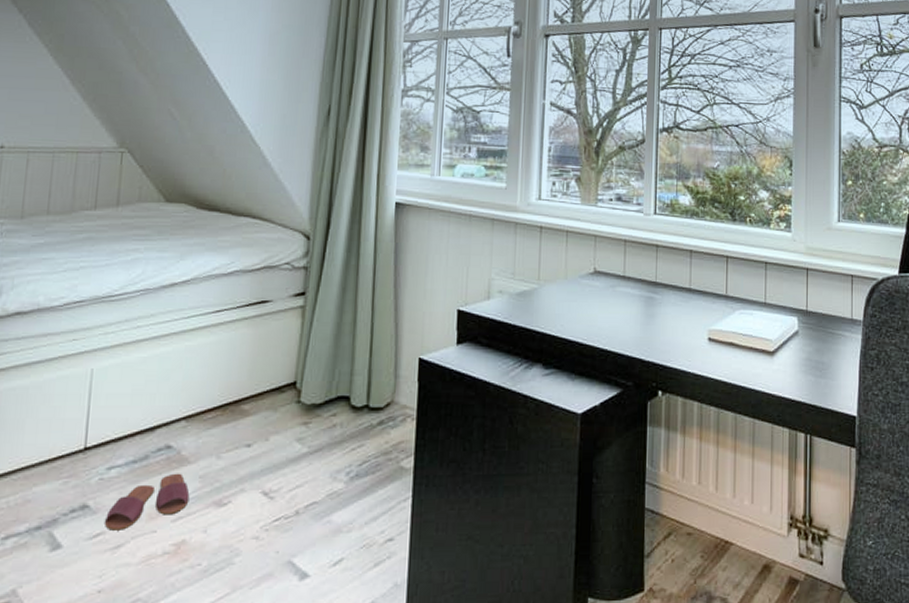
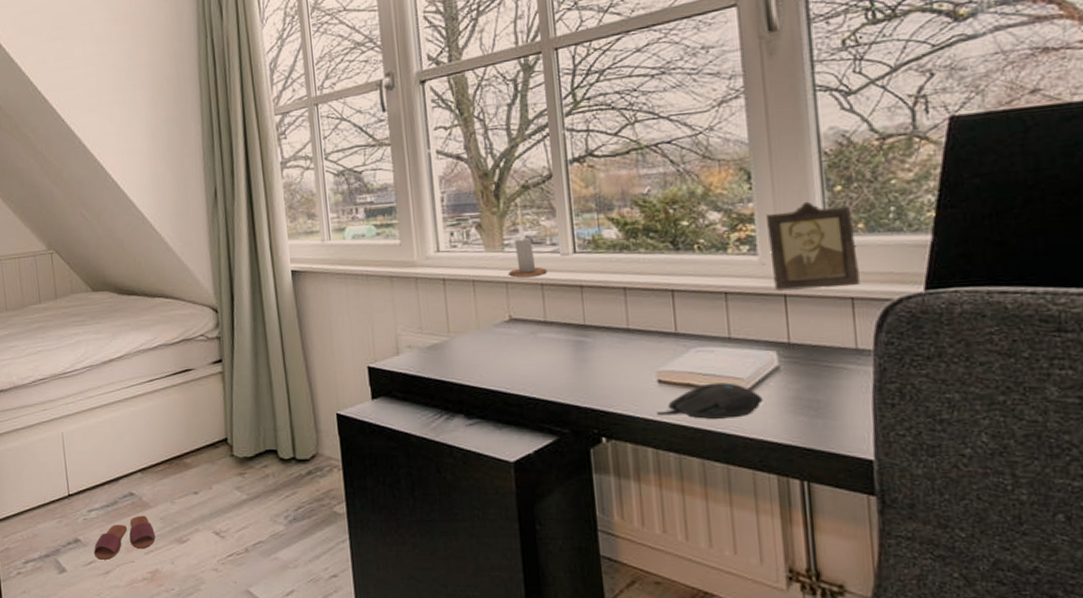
candle: none [598,183,631,233] -> present [509,225,548,278]
computer mouse: none [704,343,785,376] -> present [656,382,763,419]
photo frame: none [800,190,858,266] -> present [767,201,860,291]

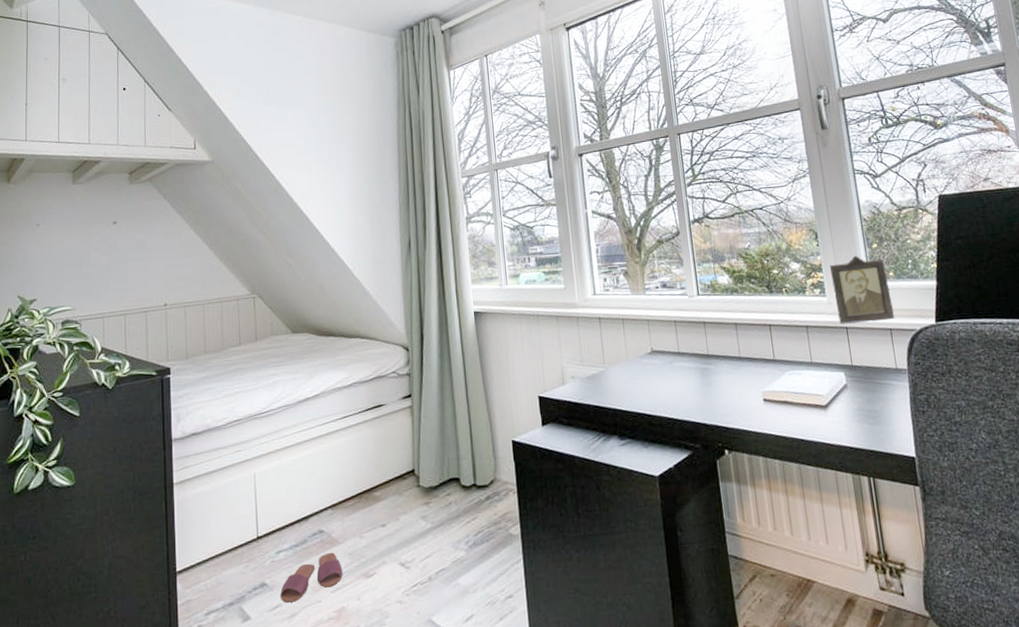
candle: present [509,225,548,278] -> none [650,272,679,316]
computer mouse: present [656,382,763,419] -> none [763,399,838,430]

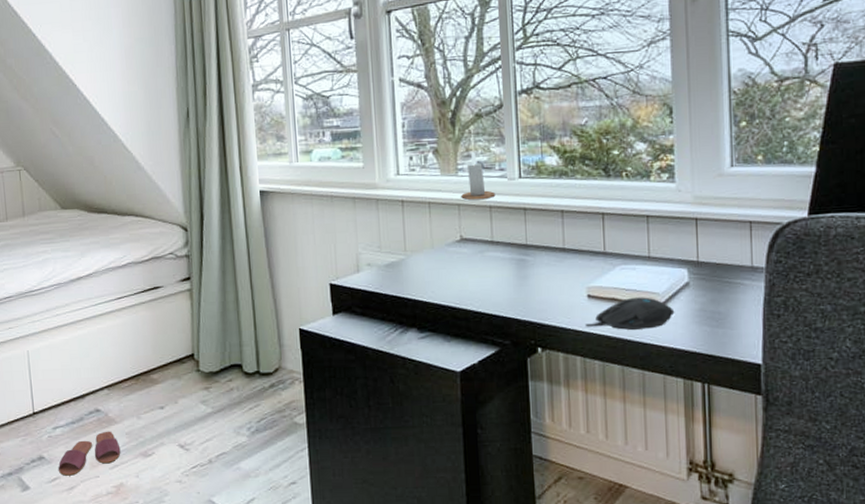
candle: none [650,272,679,316] -> present [461,151,496,201]
computer mouse: none [763,399,838,430] -> present [585,297,675,330]
photo frame: present [830,255,894,324] -> none [684,134,757,215]

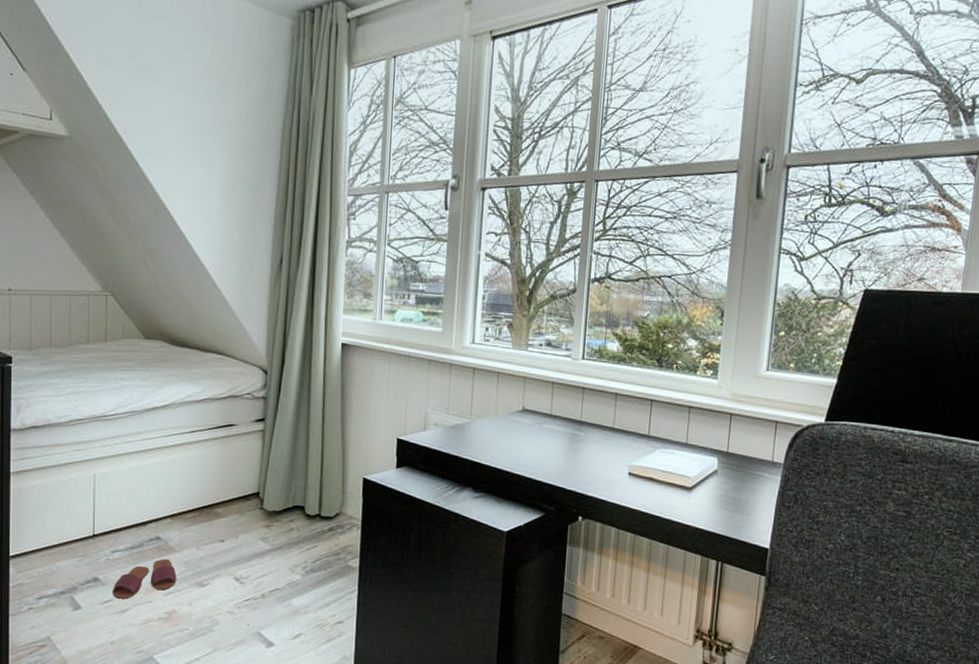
candle: present [461,151,496,201] -> none [528,329,559,376]
computer mouse: present [585,297,675,330] -> none [622,479,702,508]

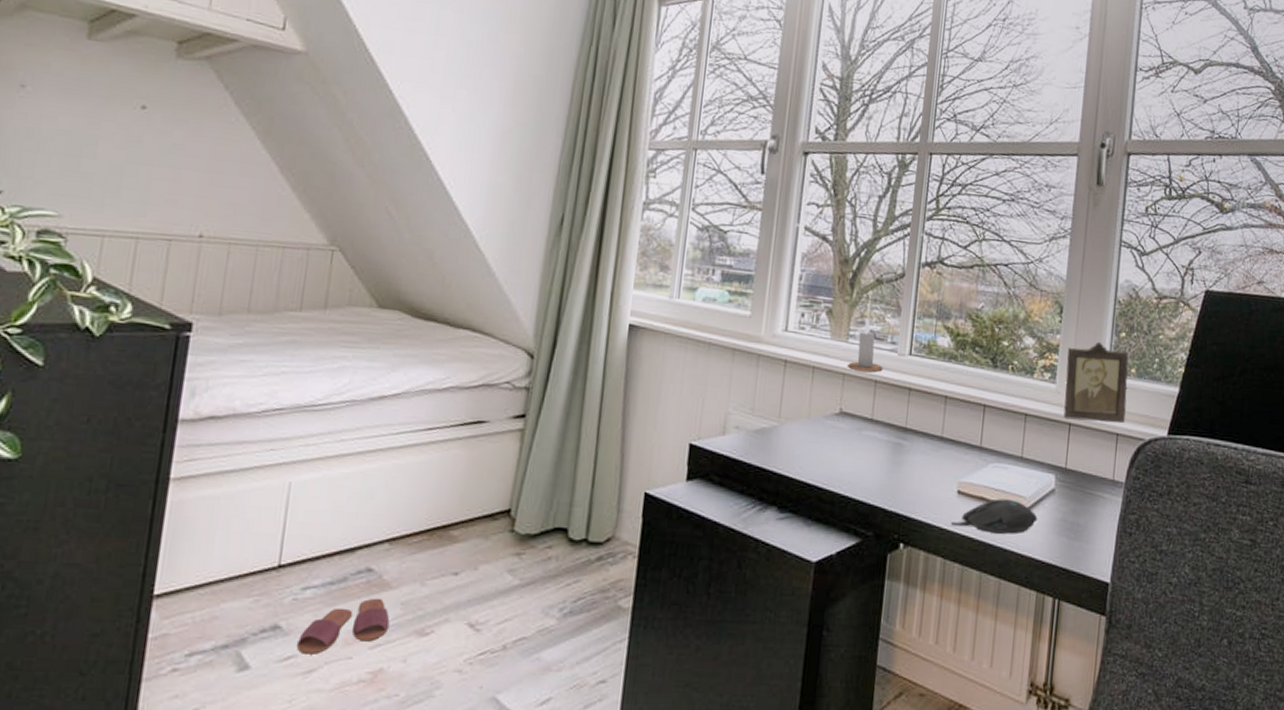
candle: none [528,329,559,376] -> present [848,318,883,373]
computer mouse: none [622,479,702,508] -> present [950,498,1038,534]
photo frame: none [725,340,788,412] -> present [1063,341,1129,424]

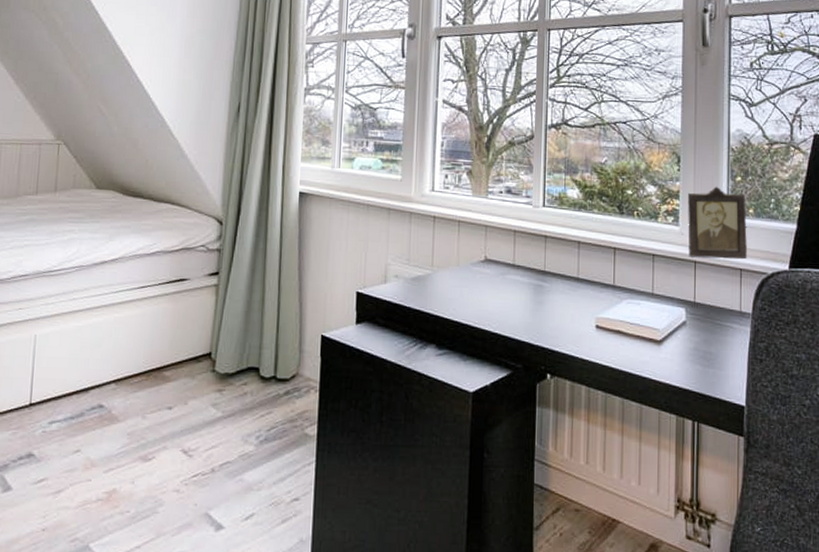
slippers: present [297,598,390,654] -> none [47,429,119,478]
candle: present [848,318,883,373] -> none [489,176,521,224]
computer mouse: present [950,498,1038,534] -> none [591,331,672,363]

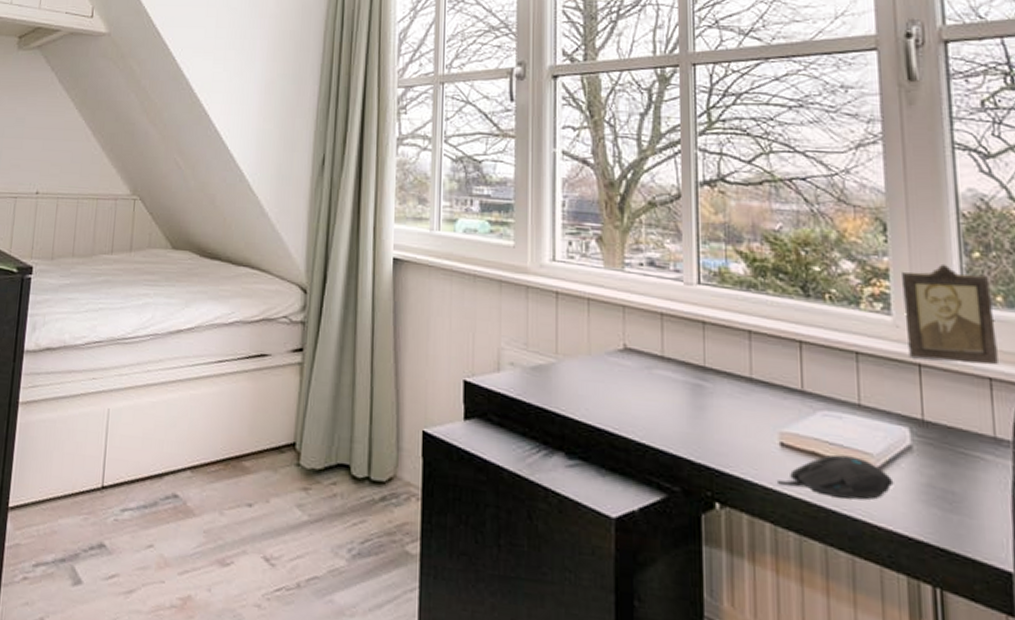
computer mouse: none [591,331,672,363] -> present [776,454,894,500]

